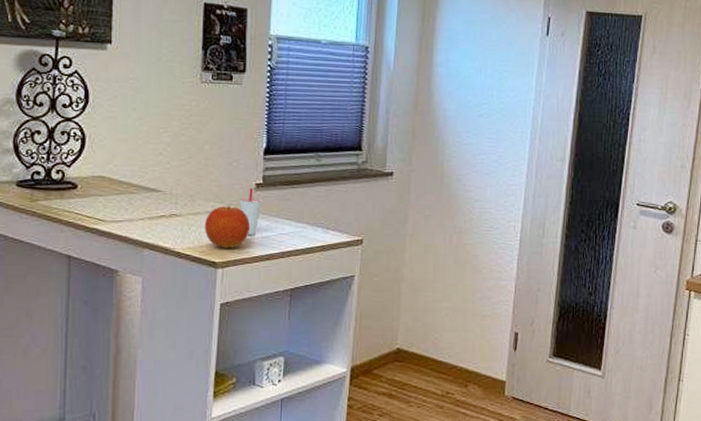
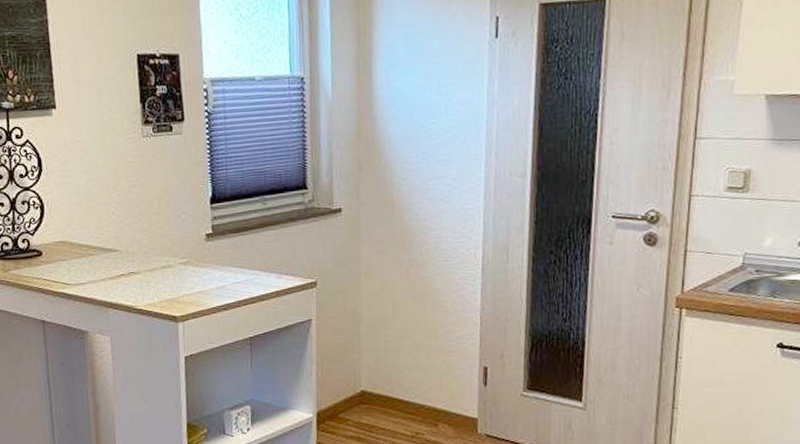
fruit: present [205,205,251,248] -> none [162,258,205,302]
cup: present [240,188,262,235] -> none [192,239,214,286]

